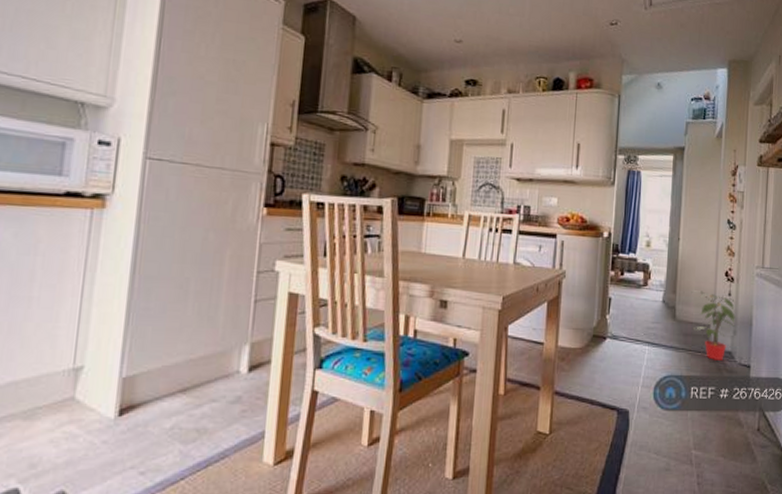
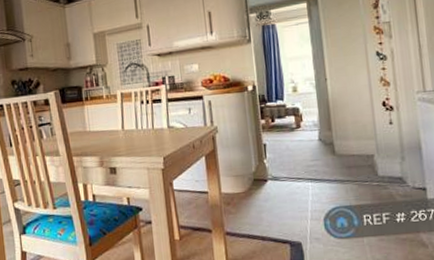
potted plant: present [691,290,735,360] -> none [347,124,402,187]

